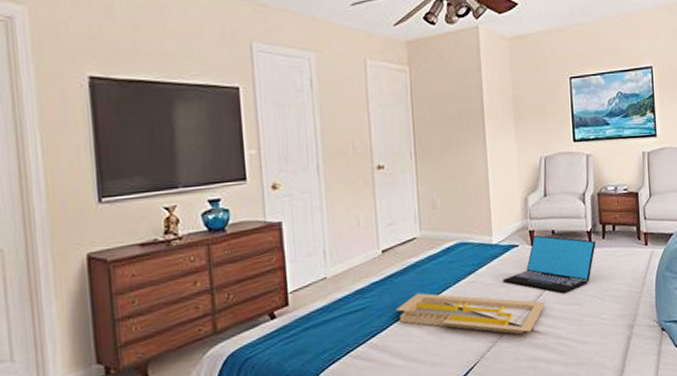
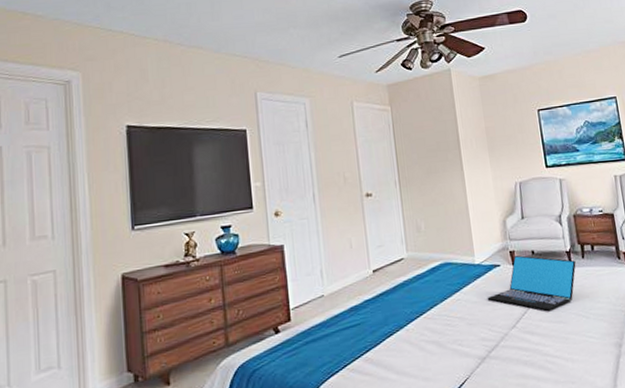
serving tray: present [396,293,546,335] -> none [388,310,531,352]

